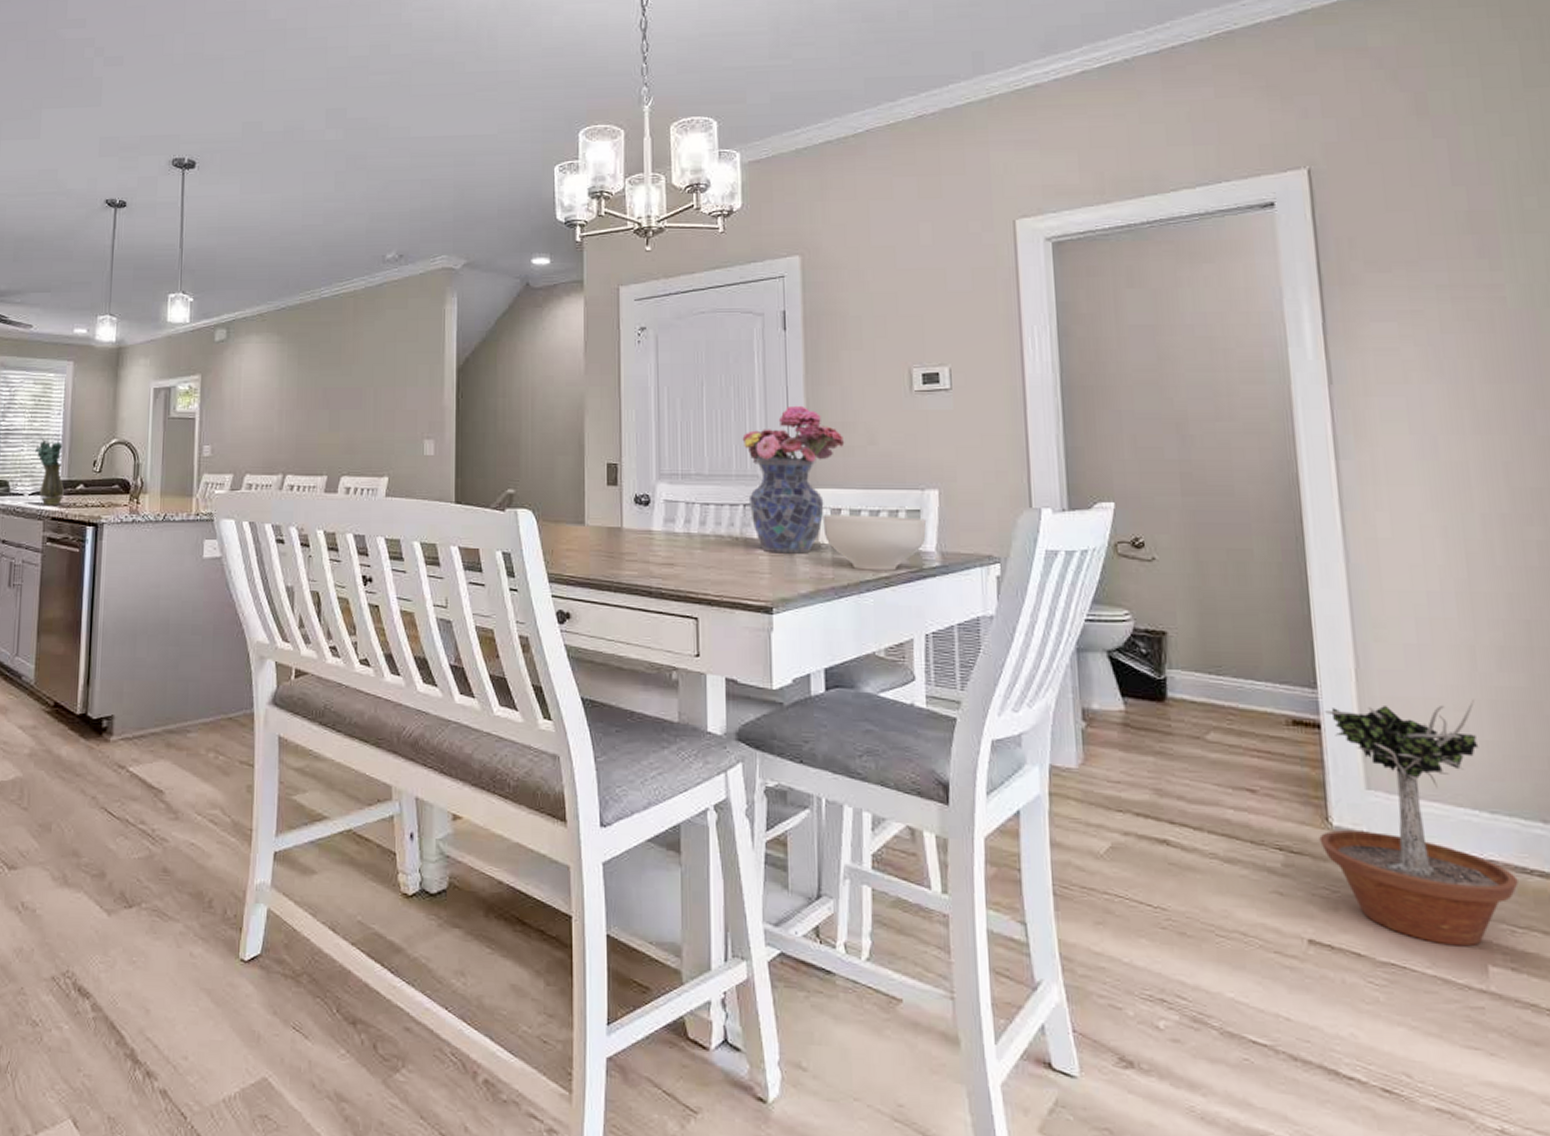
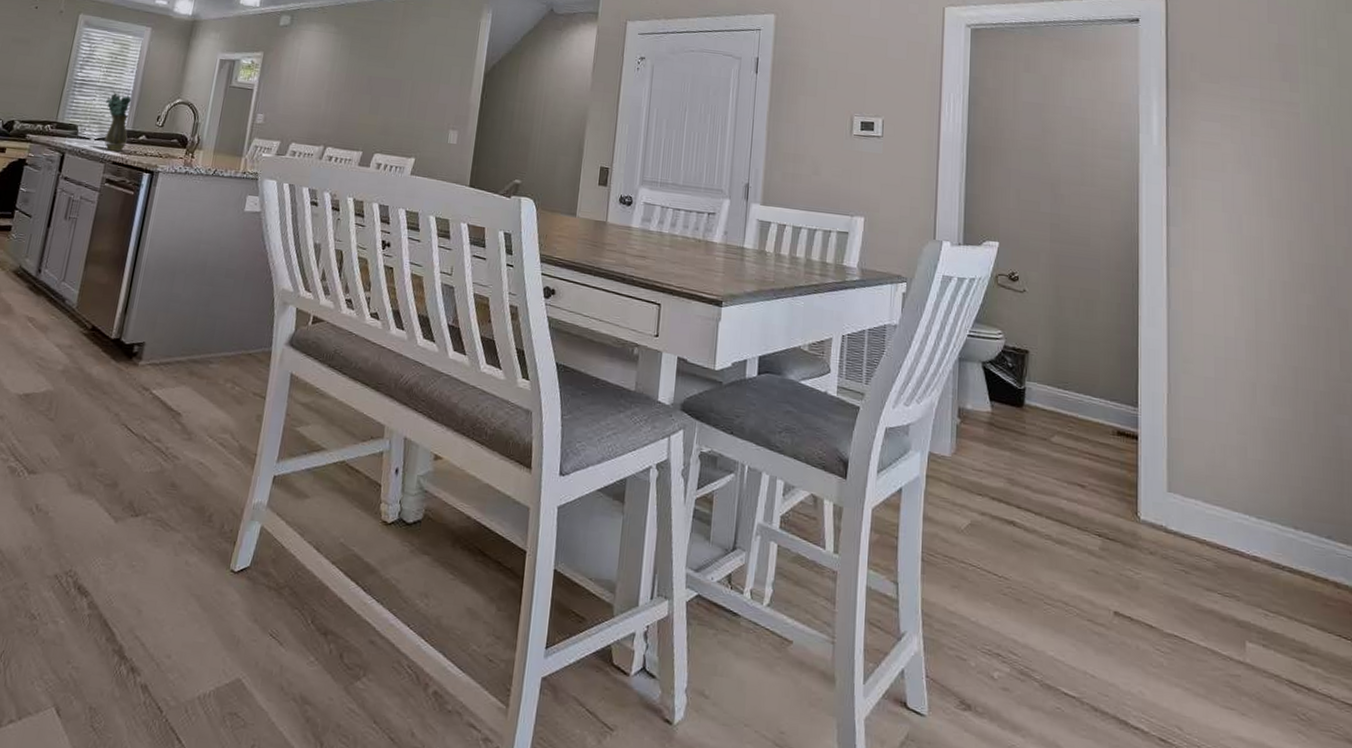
flower arrangement: present [742,405,845,555] -> none [713,135,795,260]
bowl: present [823,515,926,571] -> none [770,228,852,281]
potted tree: present [1319,699,1519,947] -> none [1129,424,1273,625]

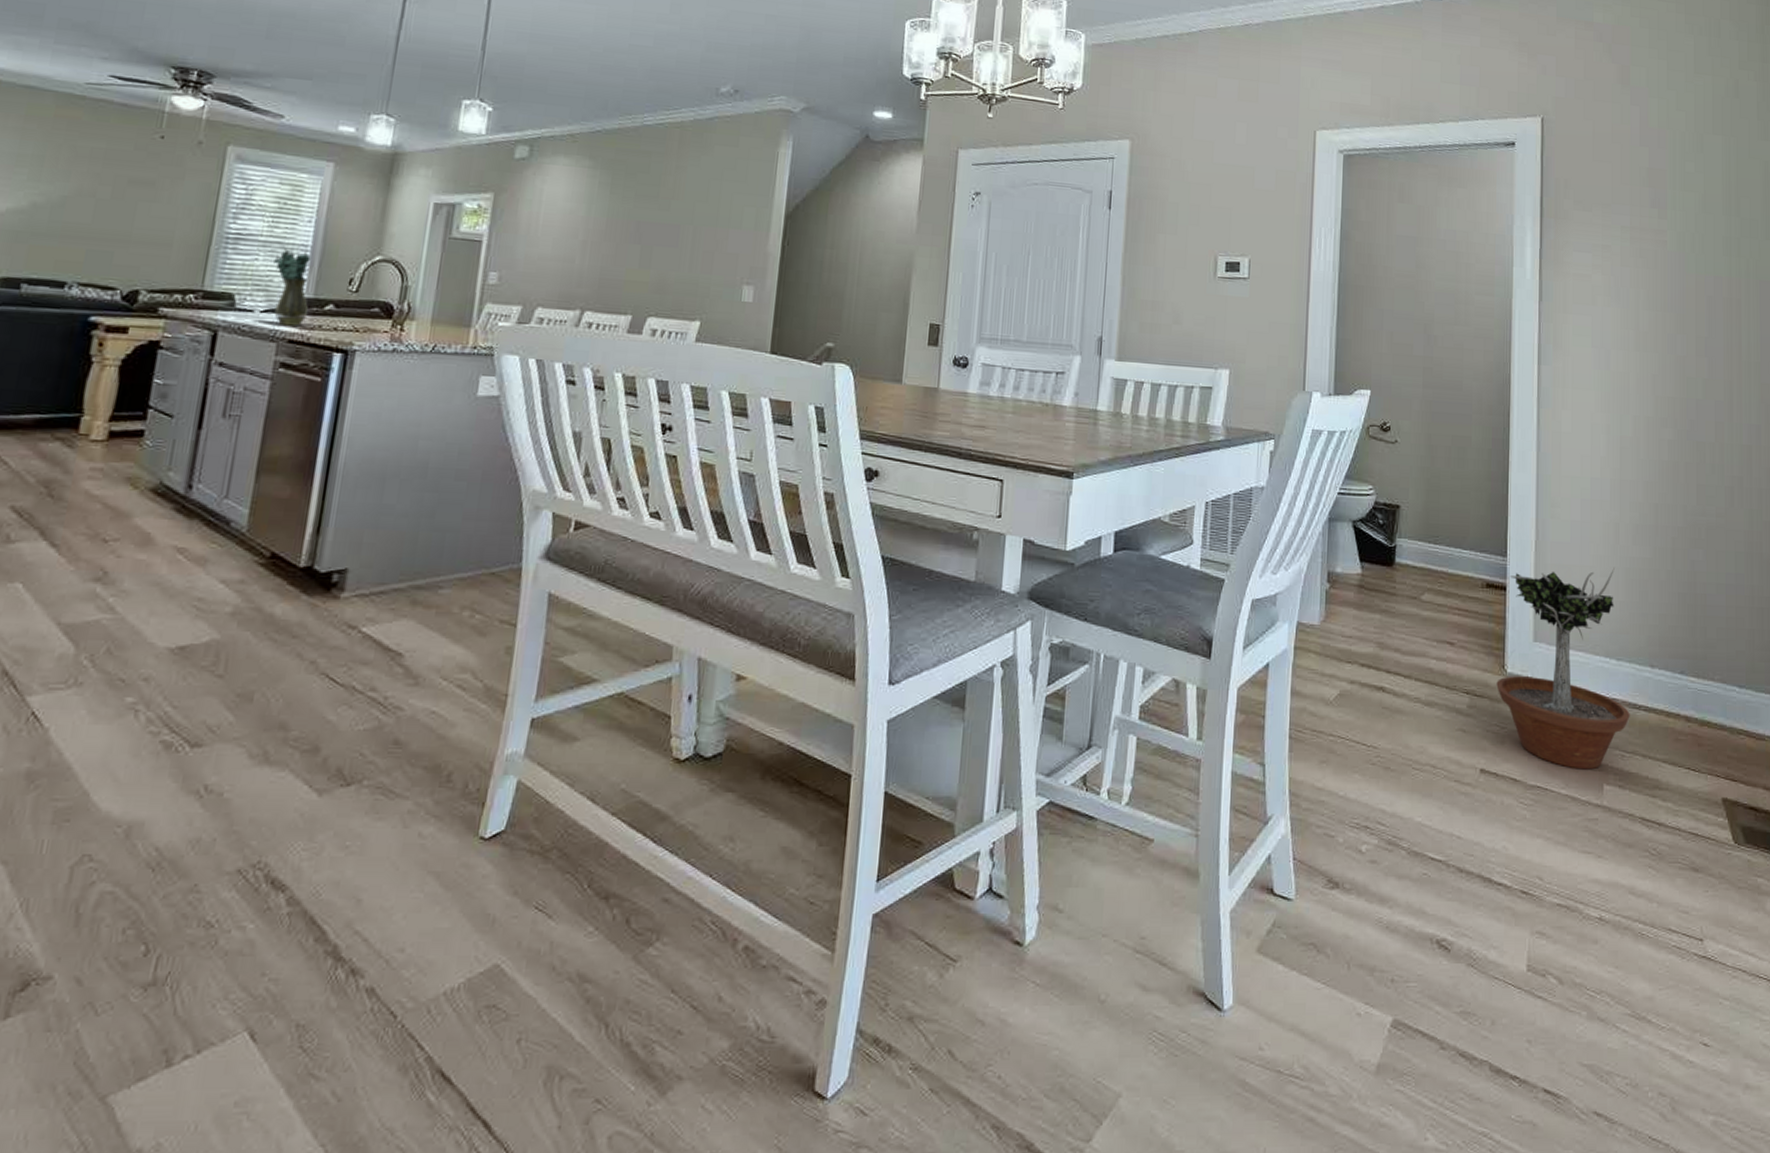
potted tree: none [1129,424,1273,625] -> present [1496,567,1630,770]

